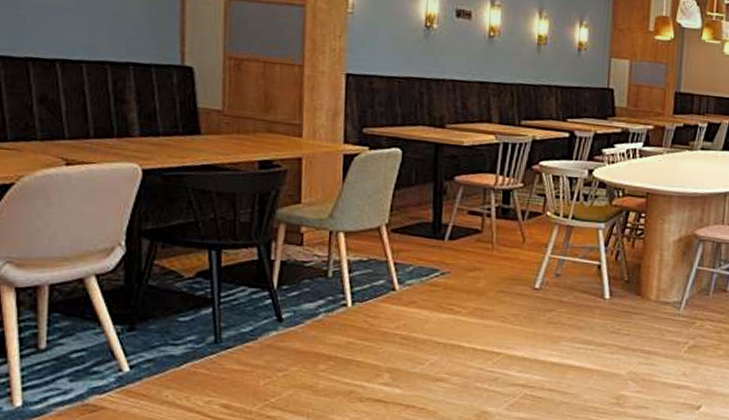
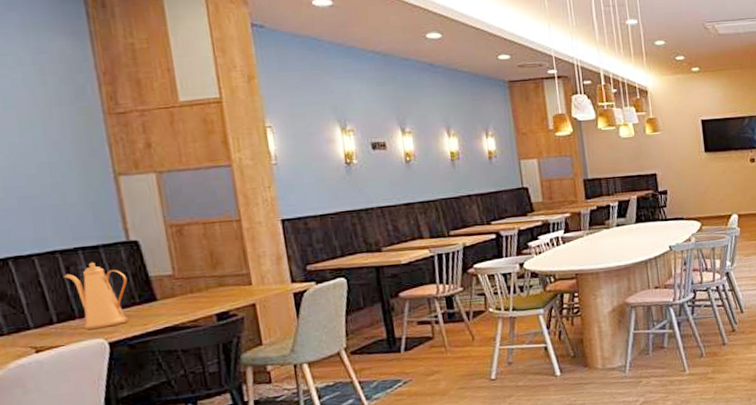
coffee pot: none [109,80,174,153] -> present [63,262,129,330]

